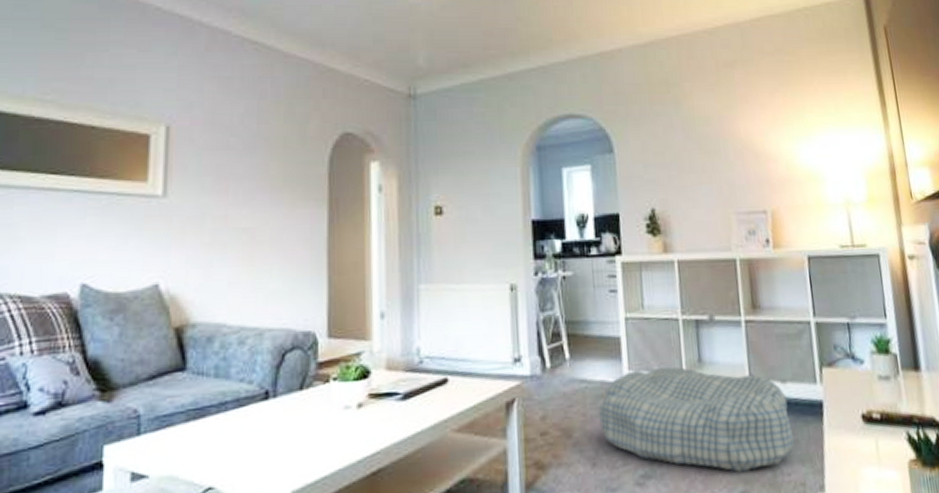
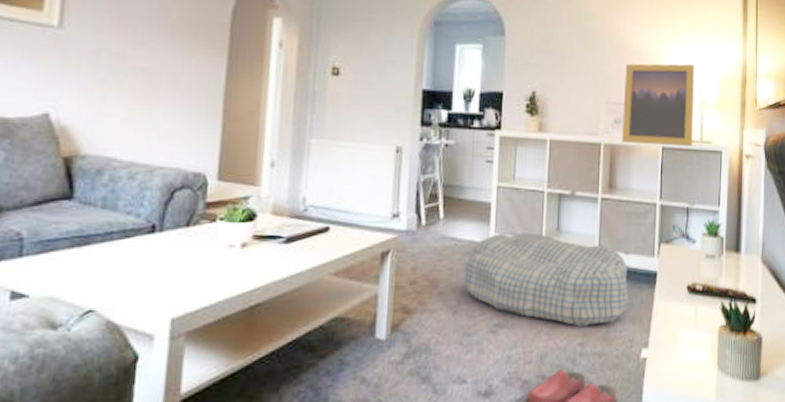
picture frame: none [752,159,843,256] -> present [621,63,695,147]

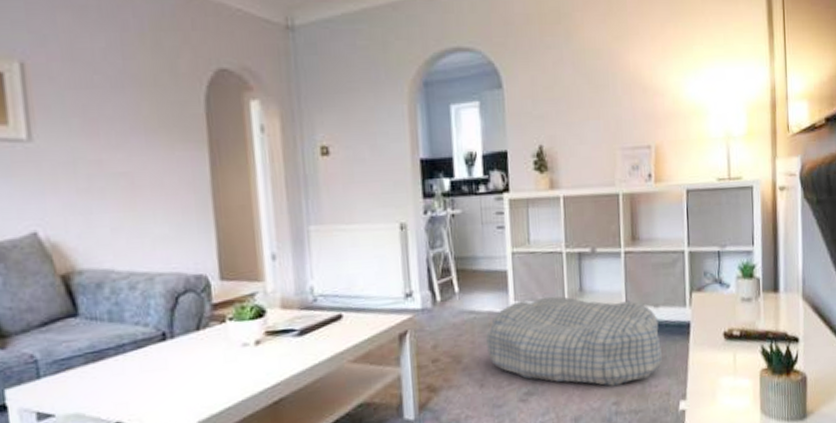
picture frame: present [621,63,695,147] -> none [639,93,720,190]

